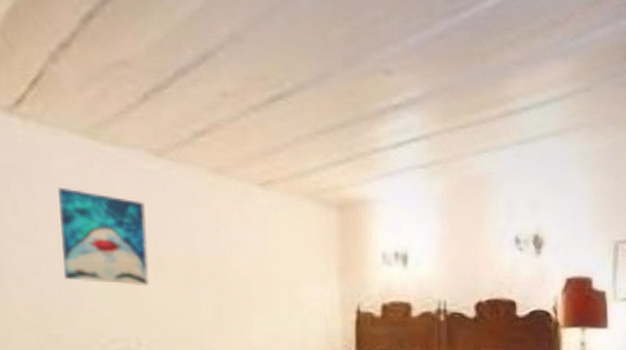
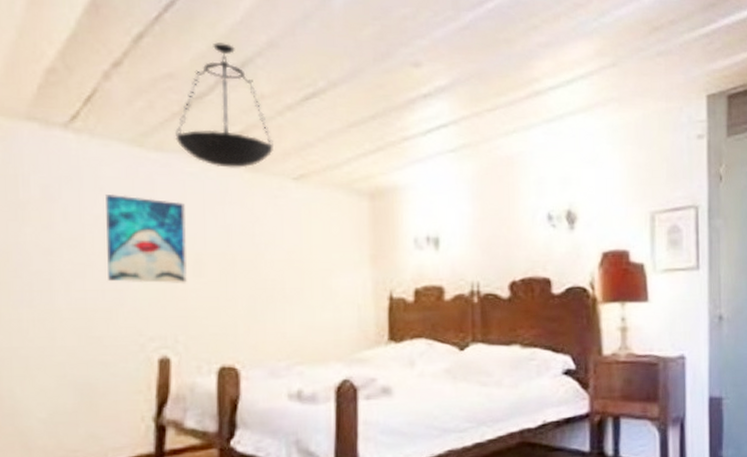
pendant lamp: none [131,30,239,170] -> present [174,42,275,168]

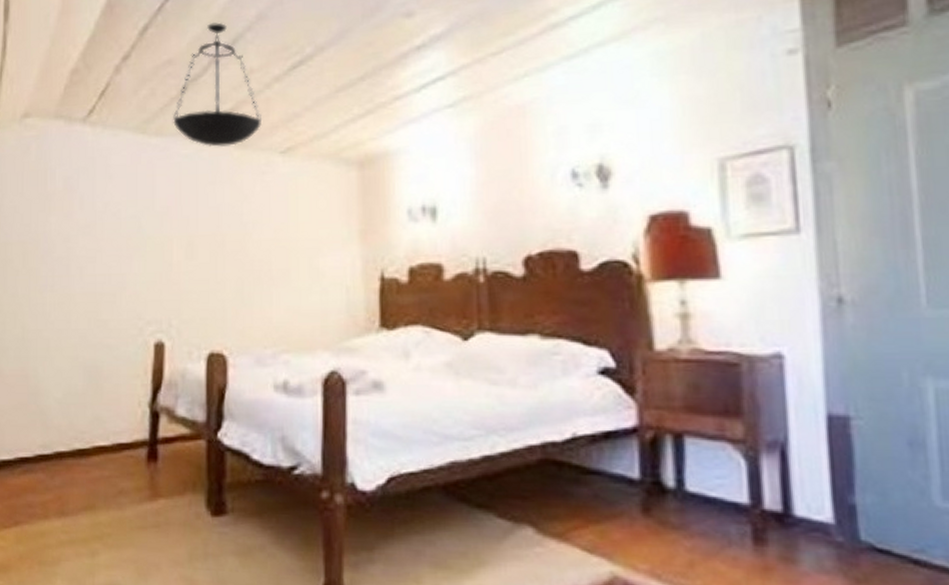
wall art: present [106,194,187,284] -> none [114,181,180,267]

